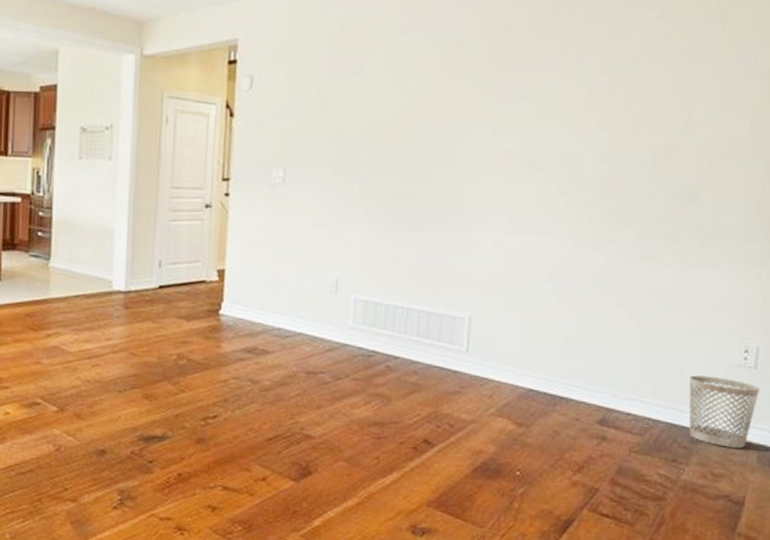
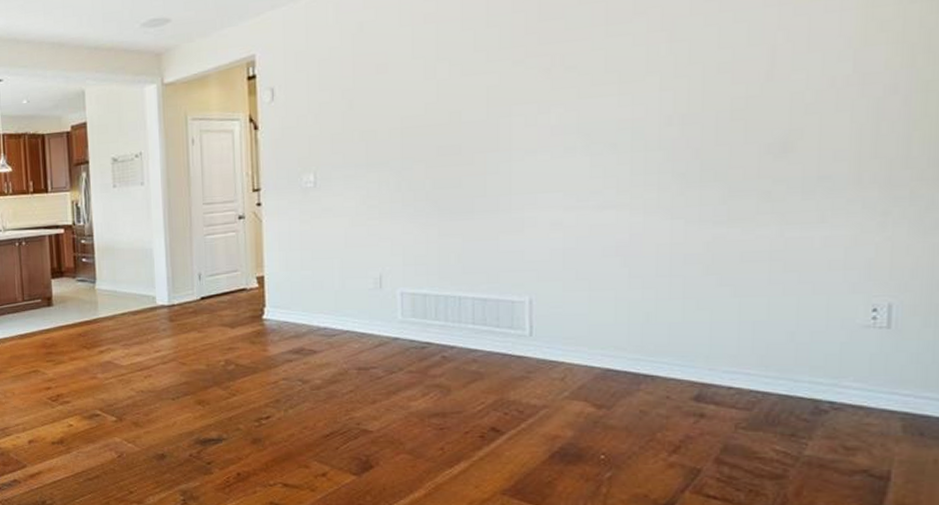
wastebasket: present [688,375,760,449] -> none [802,340,897,418]

